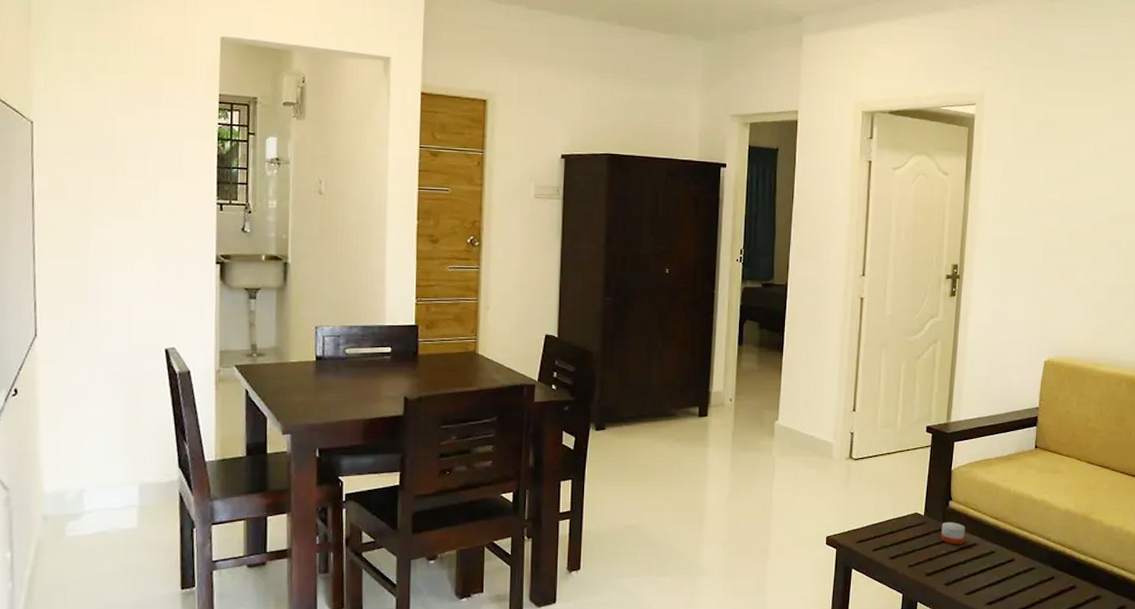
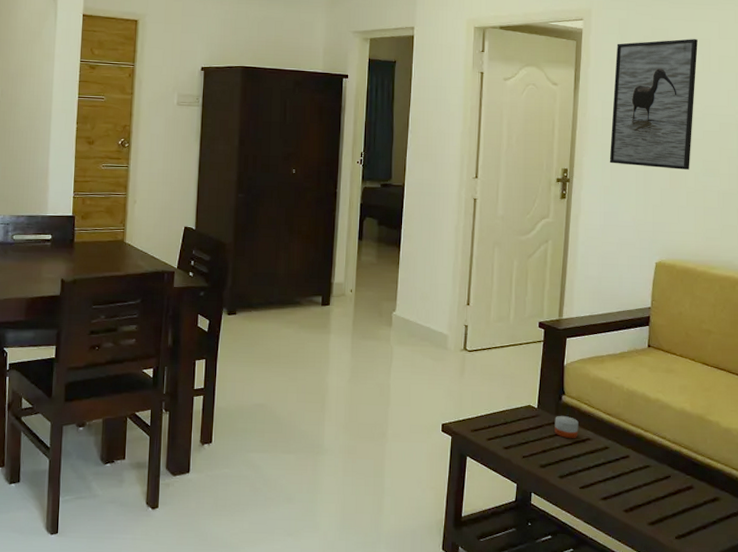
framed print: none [1000,126,1091,264] -> present [609,39,698,170]

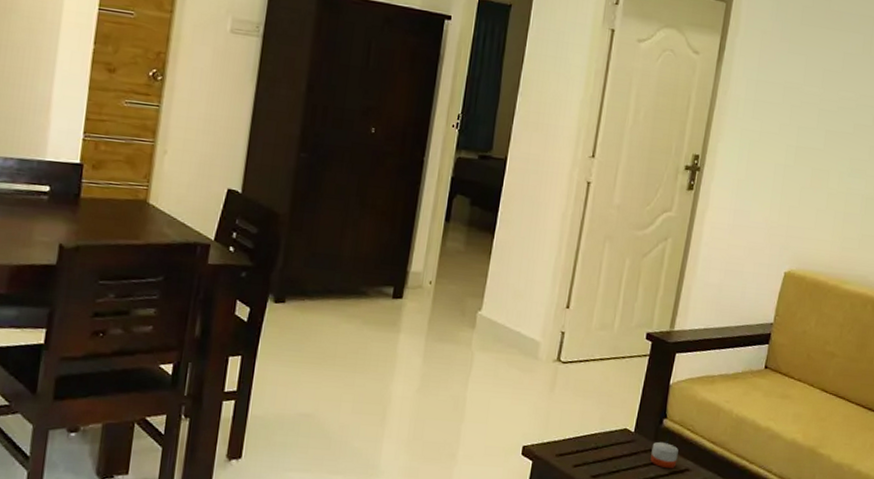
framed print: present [609,39,698,170] -> none [747,11,862,168]

